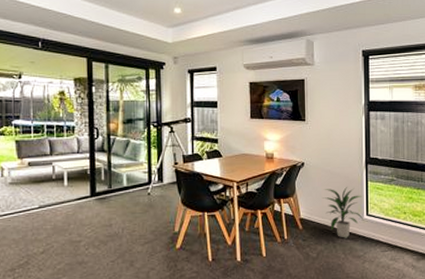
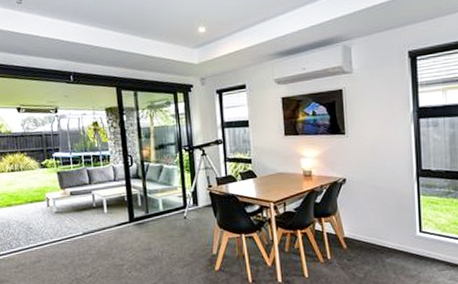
indoor plant: present [323,187,364,238] -> none [368,202,417,257]

